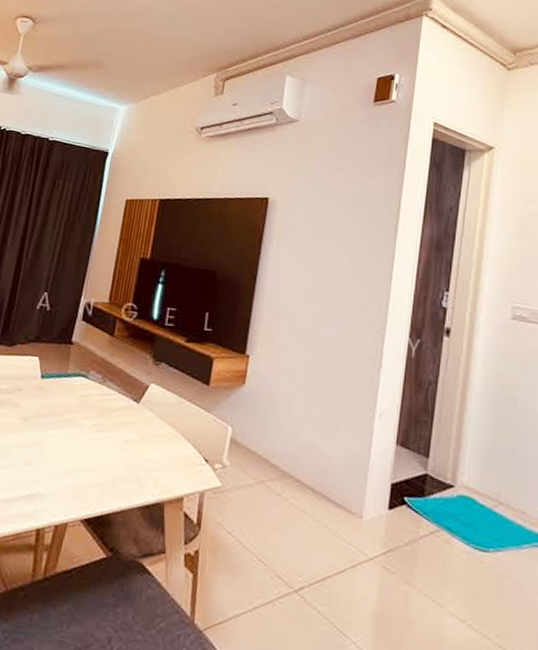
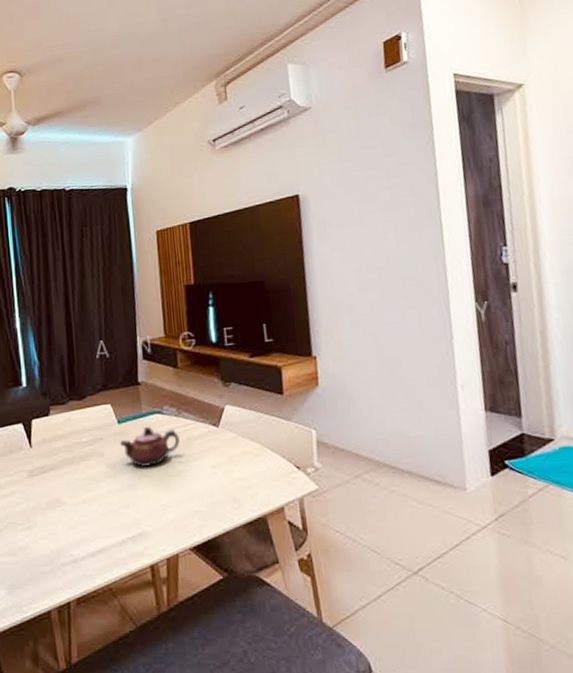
teapot: none [38,386,98,428] -> present [120,426,180,467]

